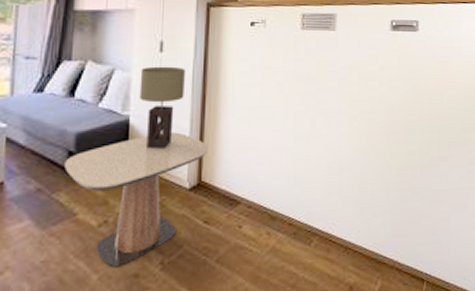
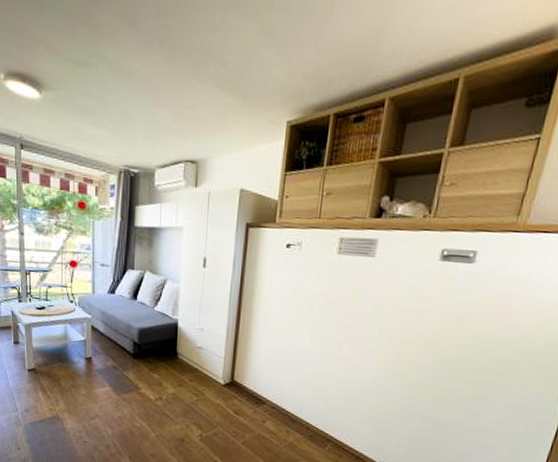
side table: present [64,132,209,266] -> none [131,337,241,431]
table lamp: present [139,66,185,150] -> none [186,280,224,351]

